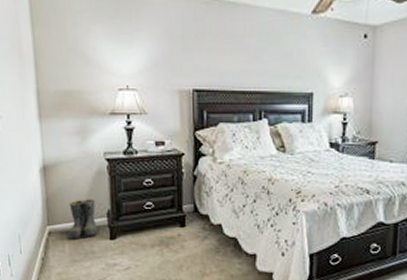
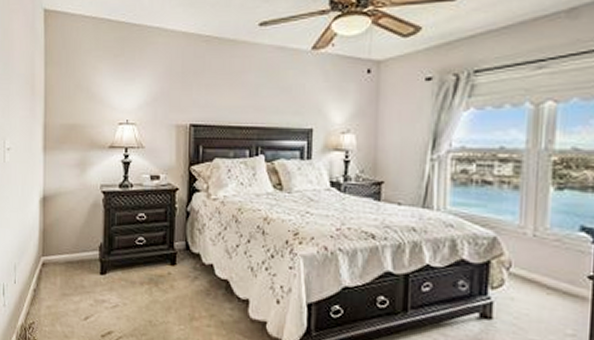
boots: present [68,199,98,240] -> none [61,231,89,273]

